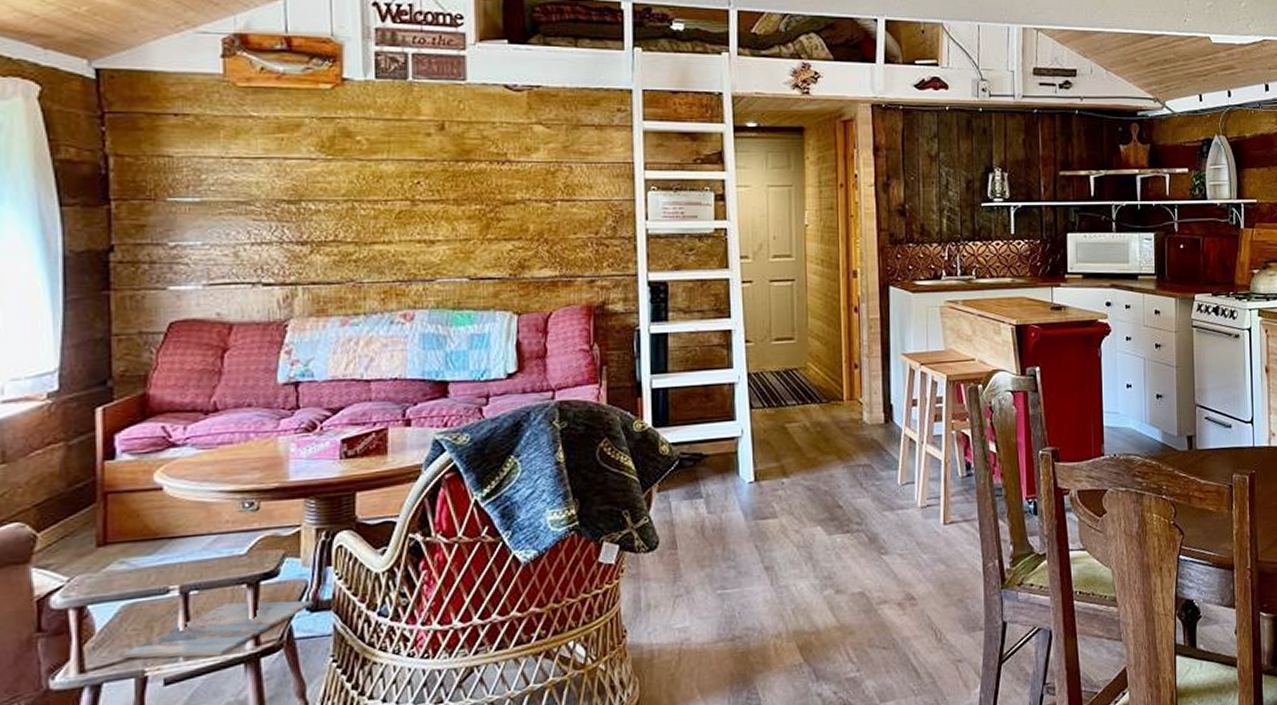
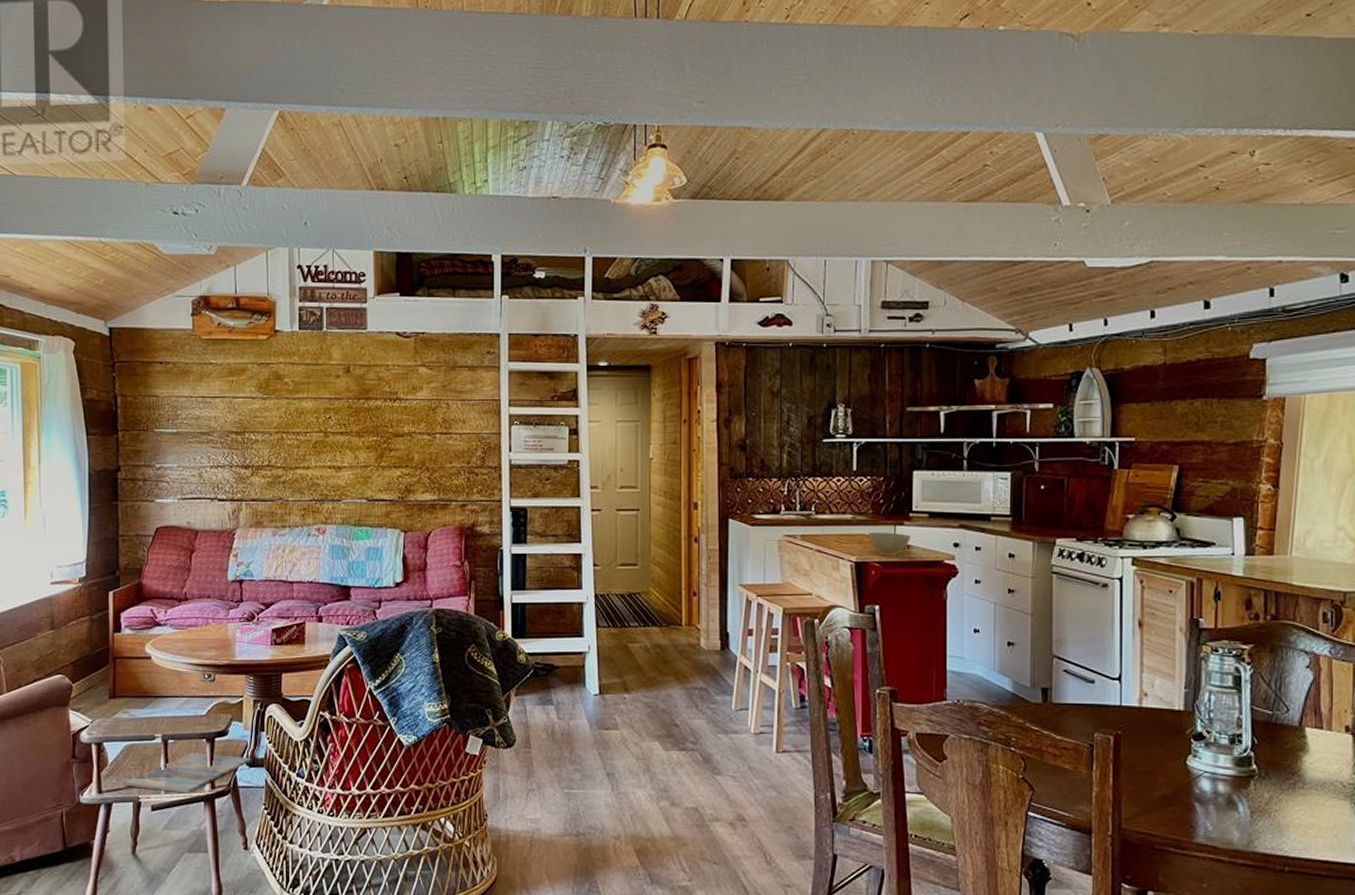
bowl: none [1026,294,1067,318] -> present [867,532,911,556]

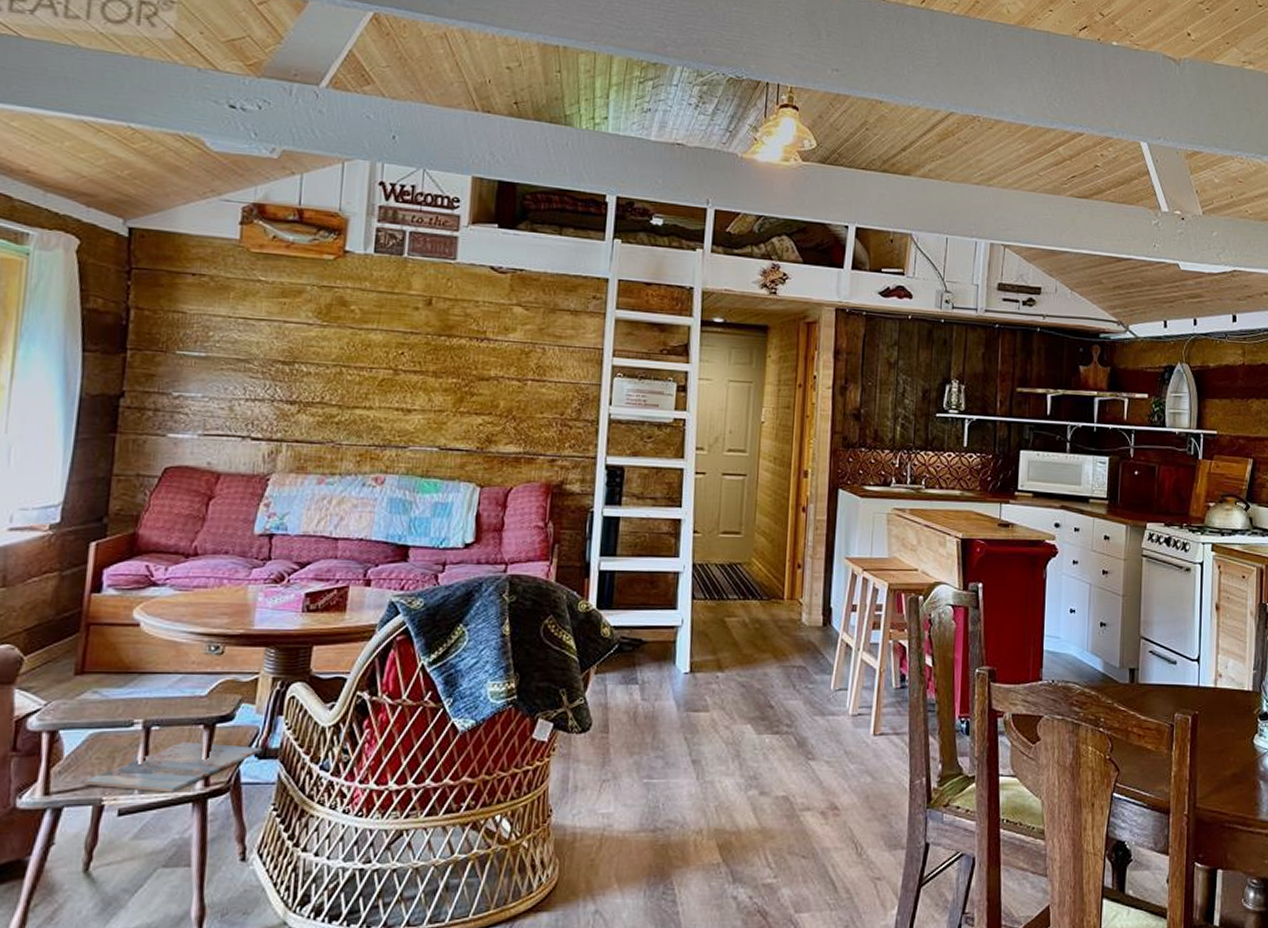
bowl: present [867,532,911,556] -> none [974,509,1015,534]

